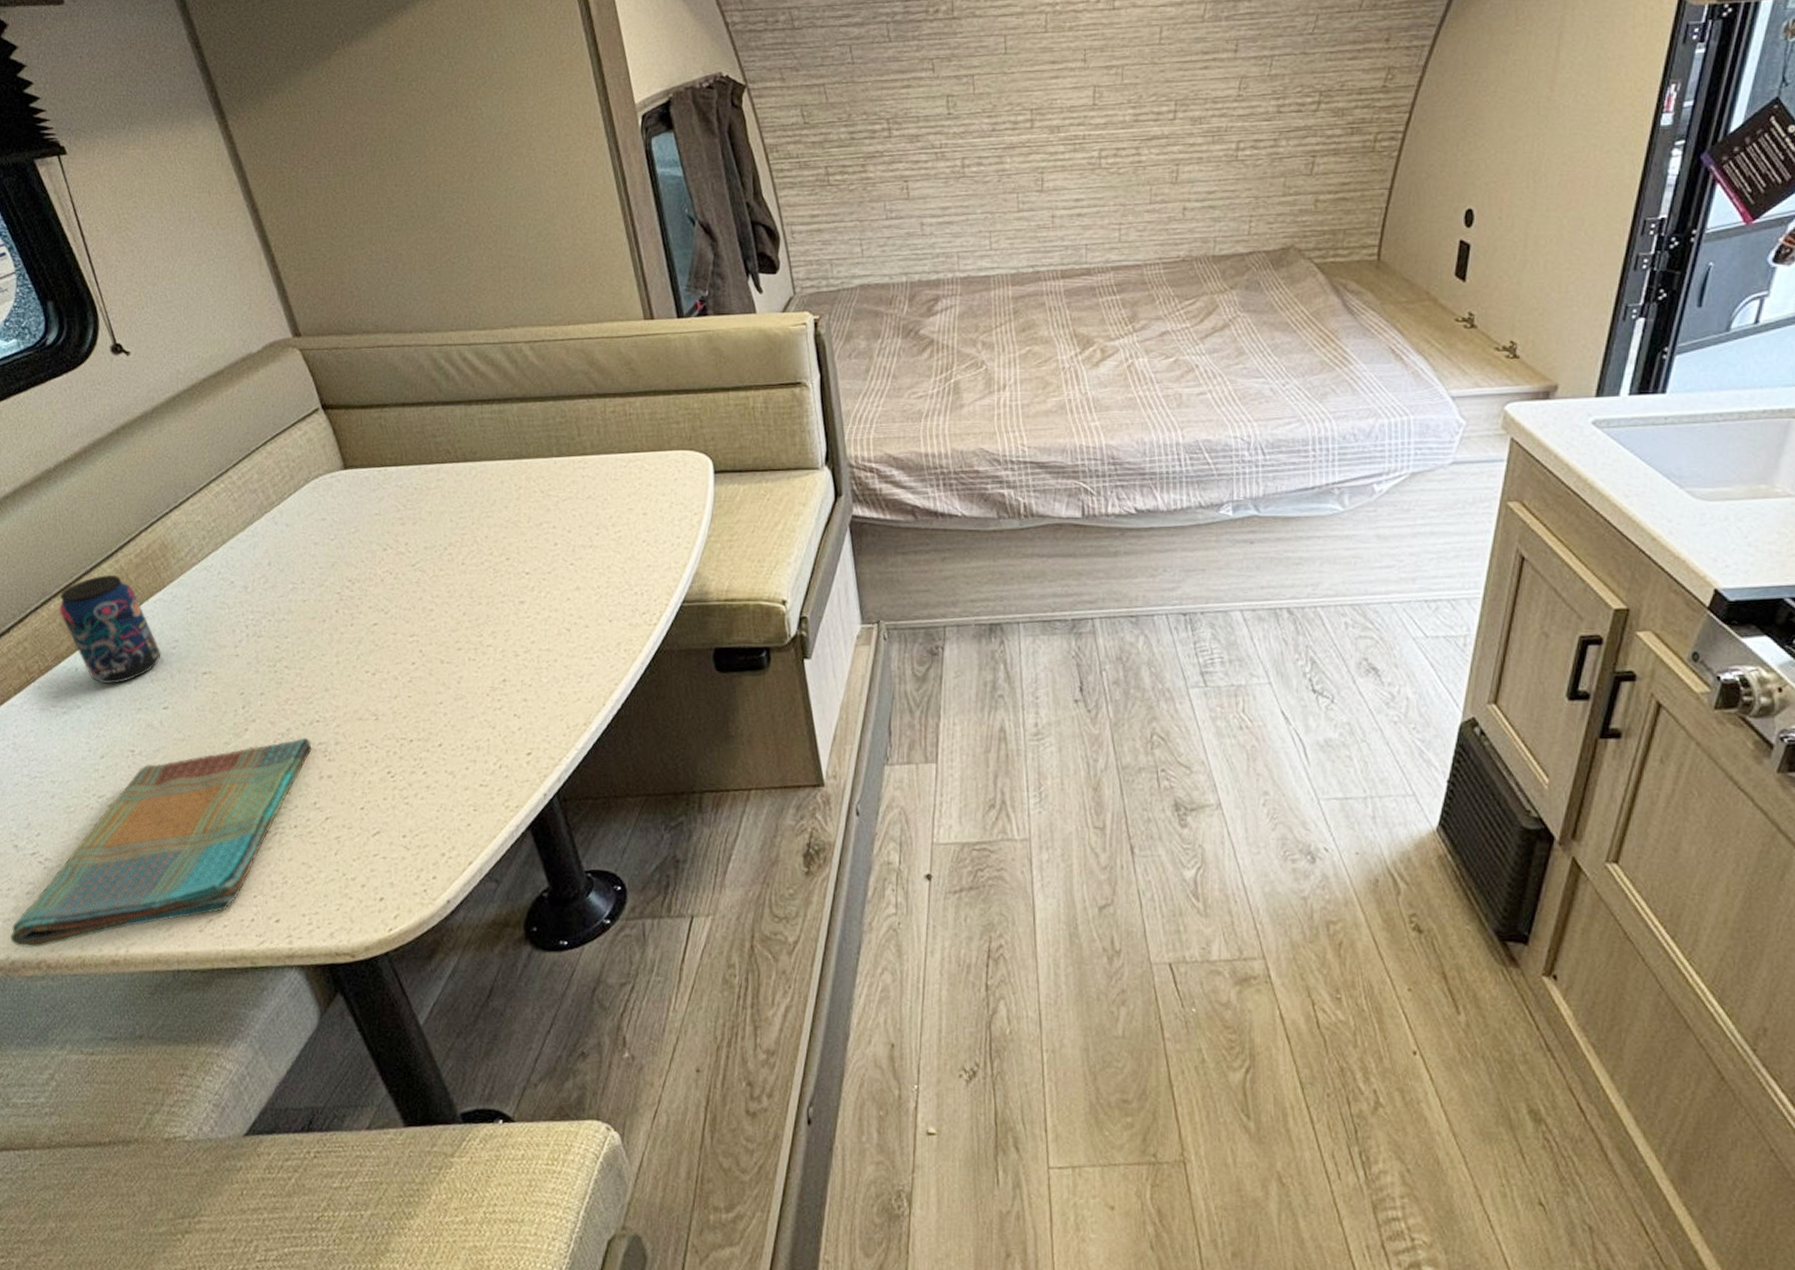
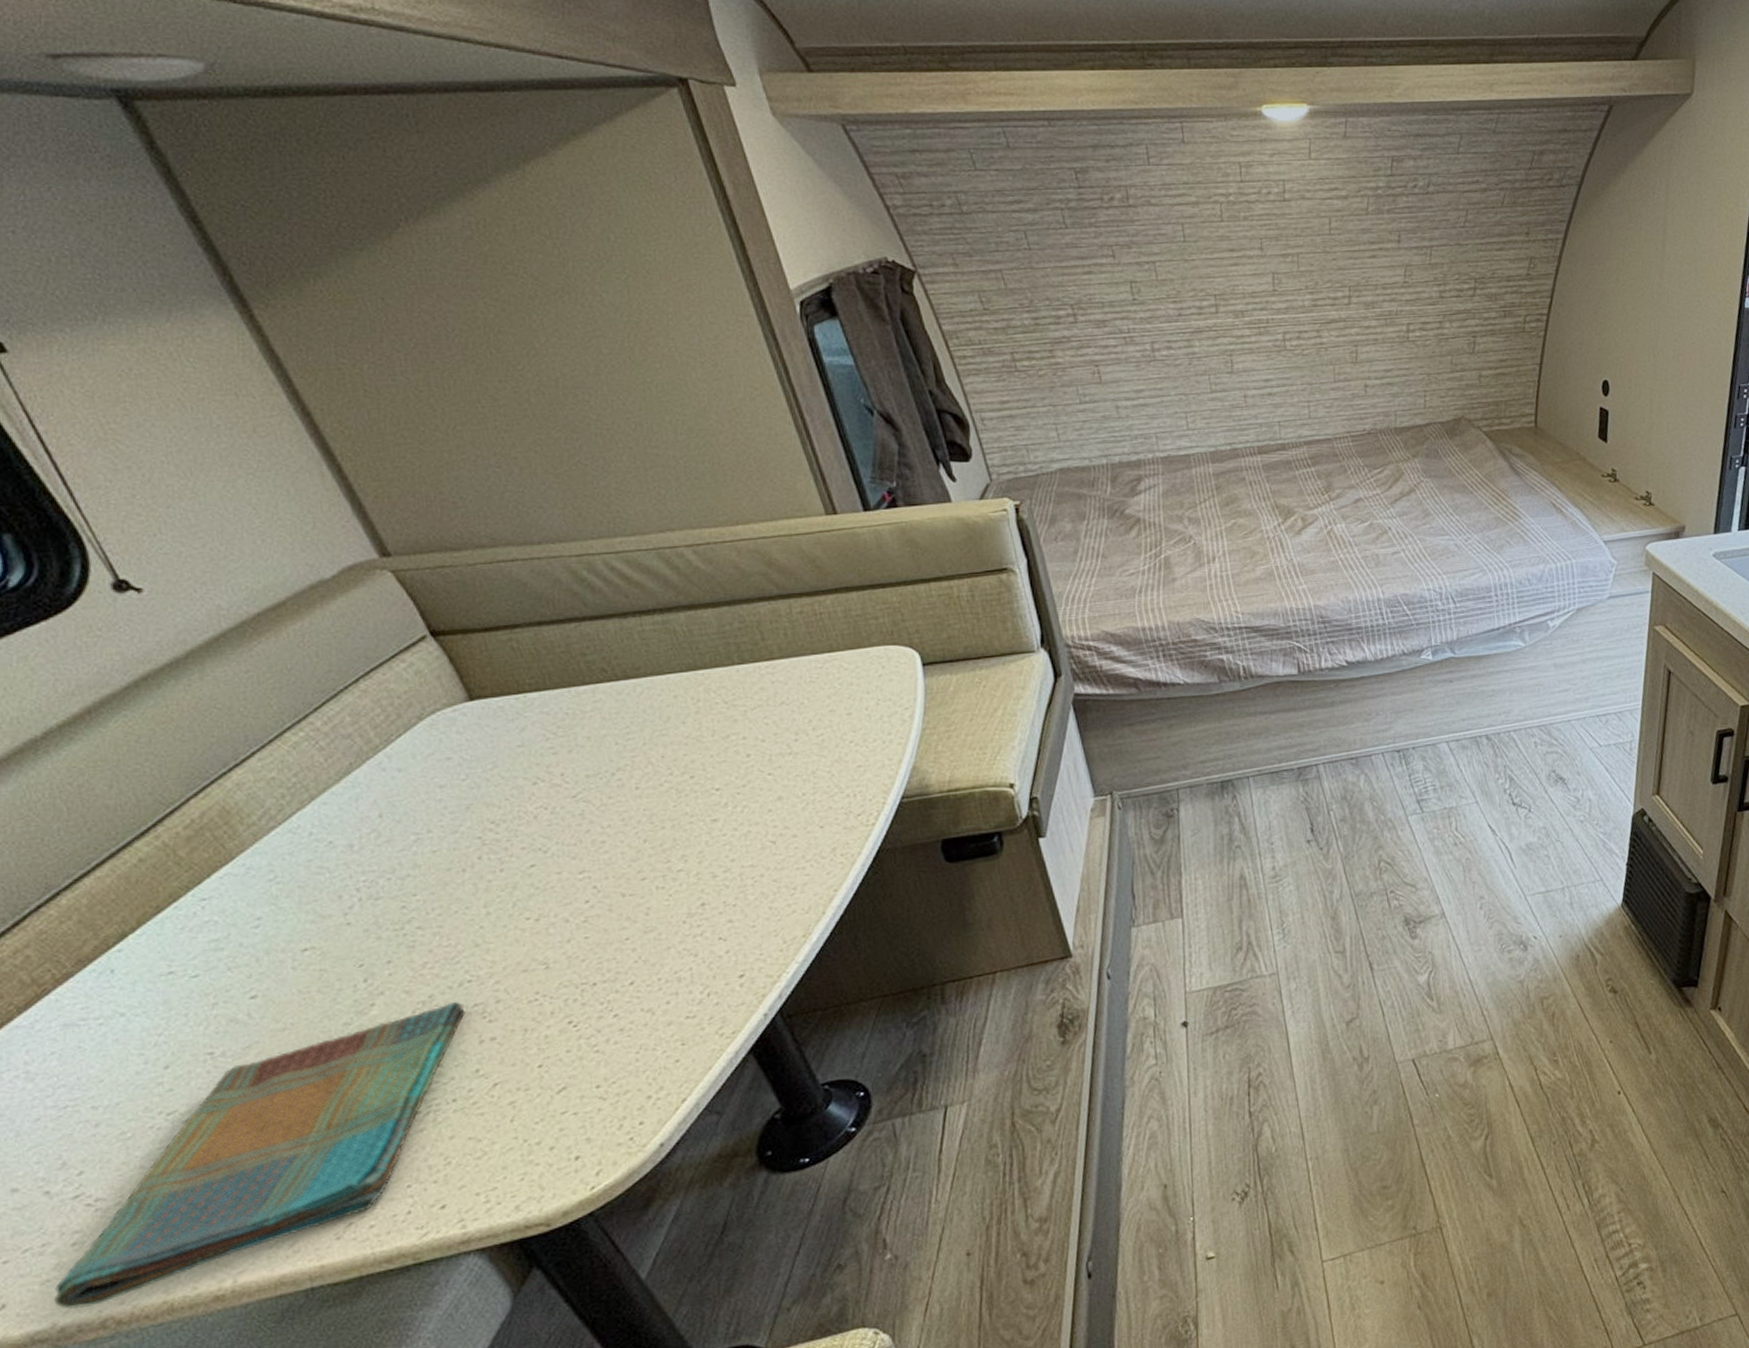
beverage can: present [58,575,161,684] -> none [73,854,239,982]

